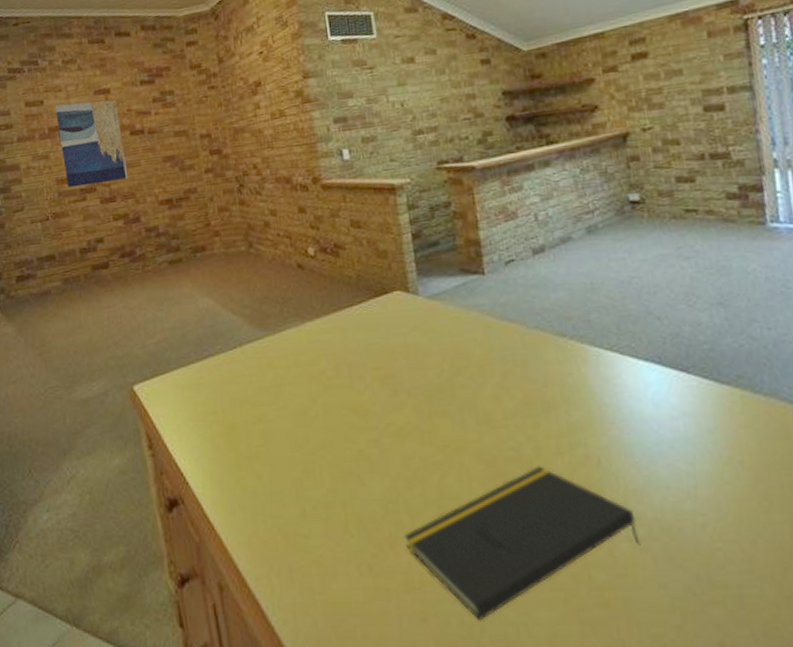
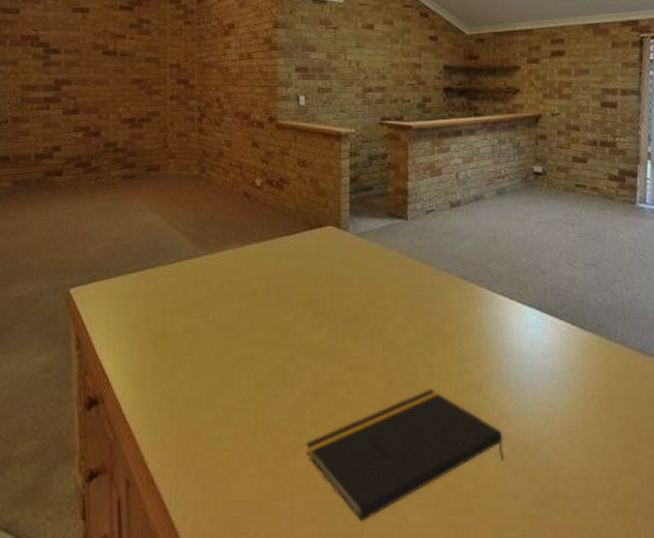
wall art: present [55,100,128,188] -> none [30,16,95,95]

